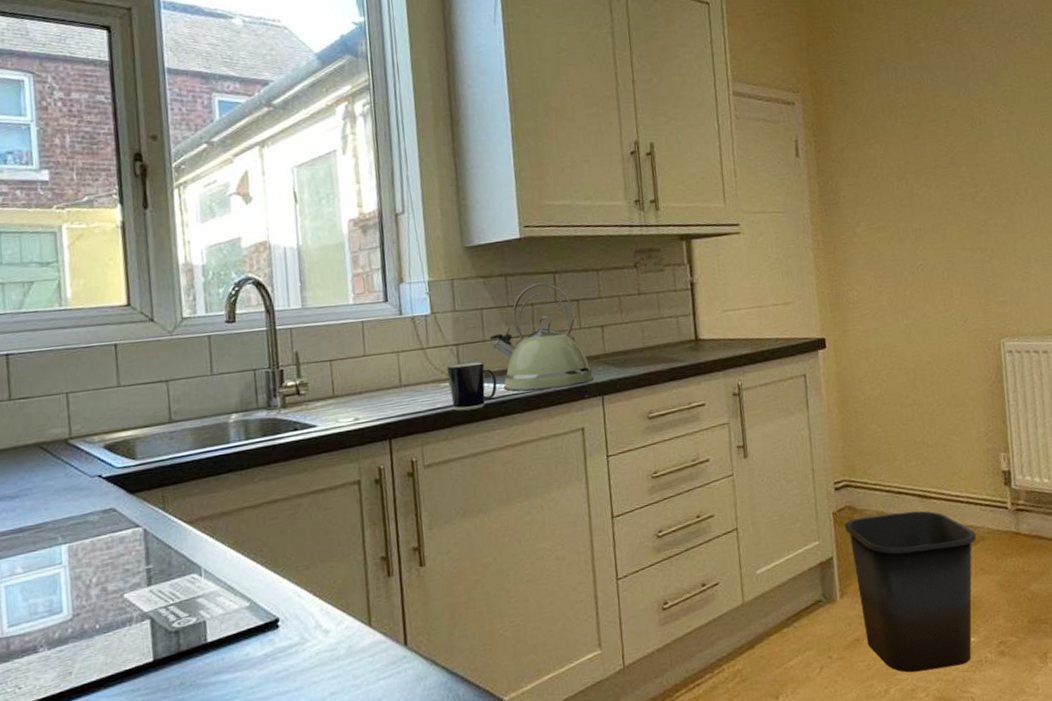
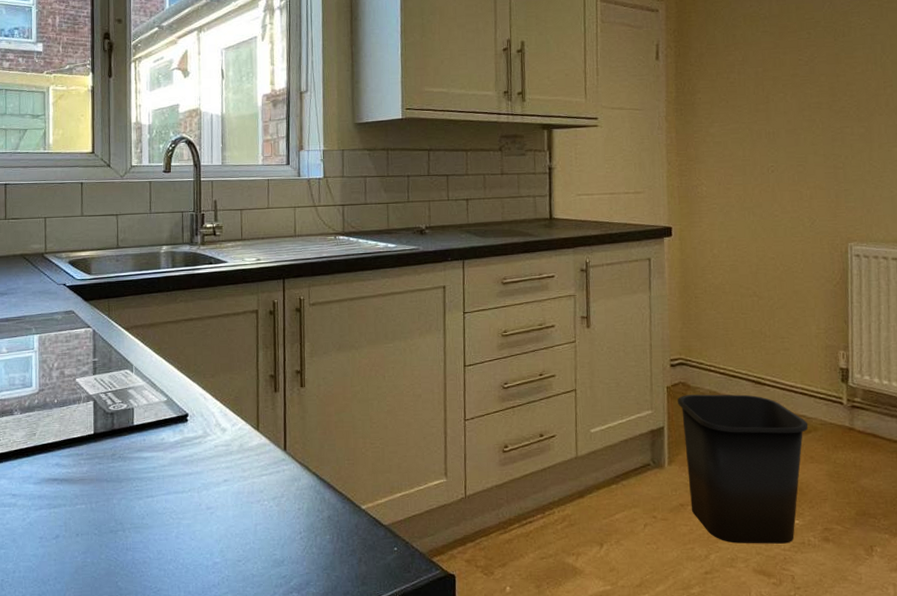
mug: present [446,362,497,412] -> none [333,221,374,262]
kettle: present [489,282,595,392] -> none [370,158,457,250]

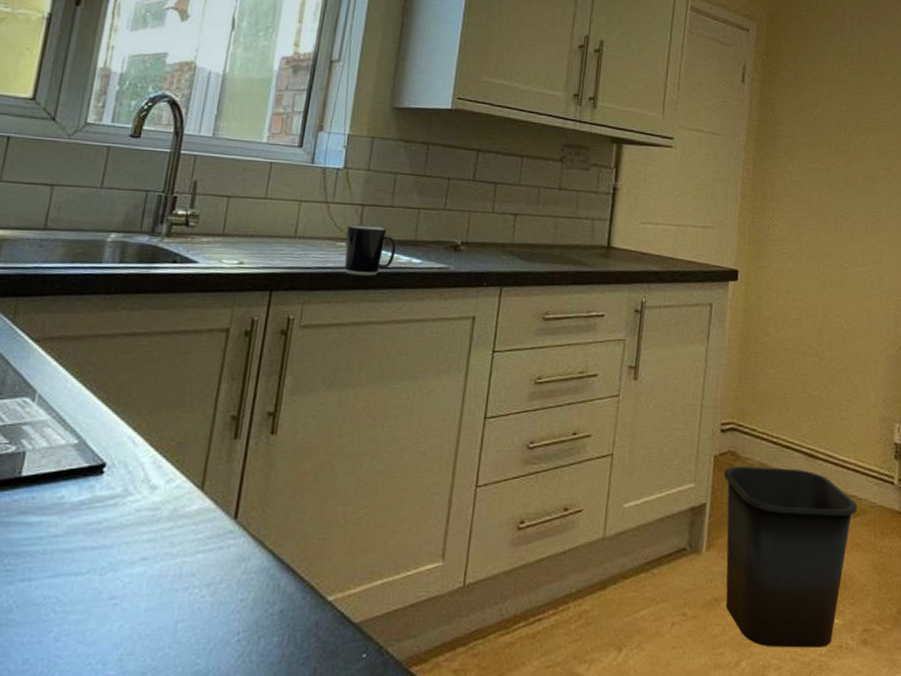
mug: none [333,221,374,262] -> present [344,224,396,276]

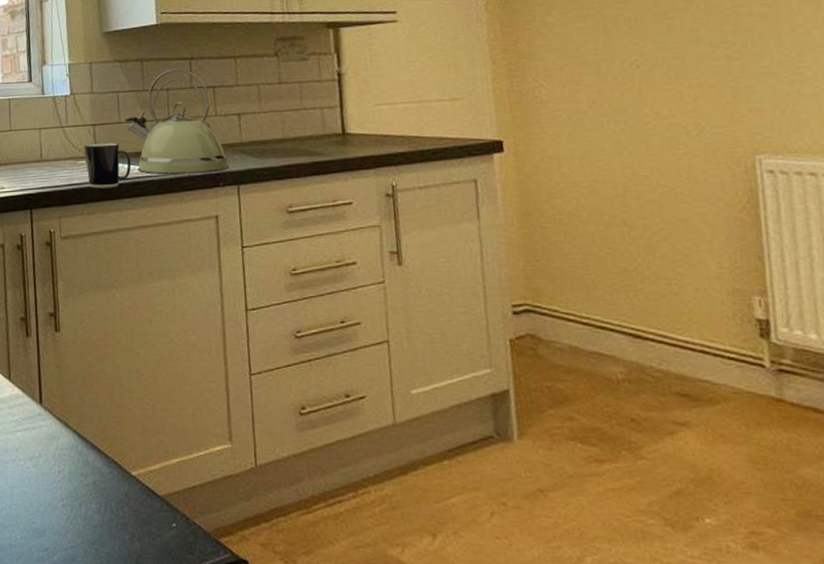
kettle: none [398,158,497,271] -> present [125,68,230,175]
waste bin: present [724,466,858,648] -> none [525,350,716,549]

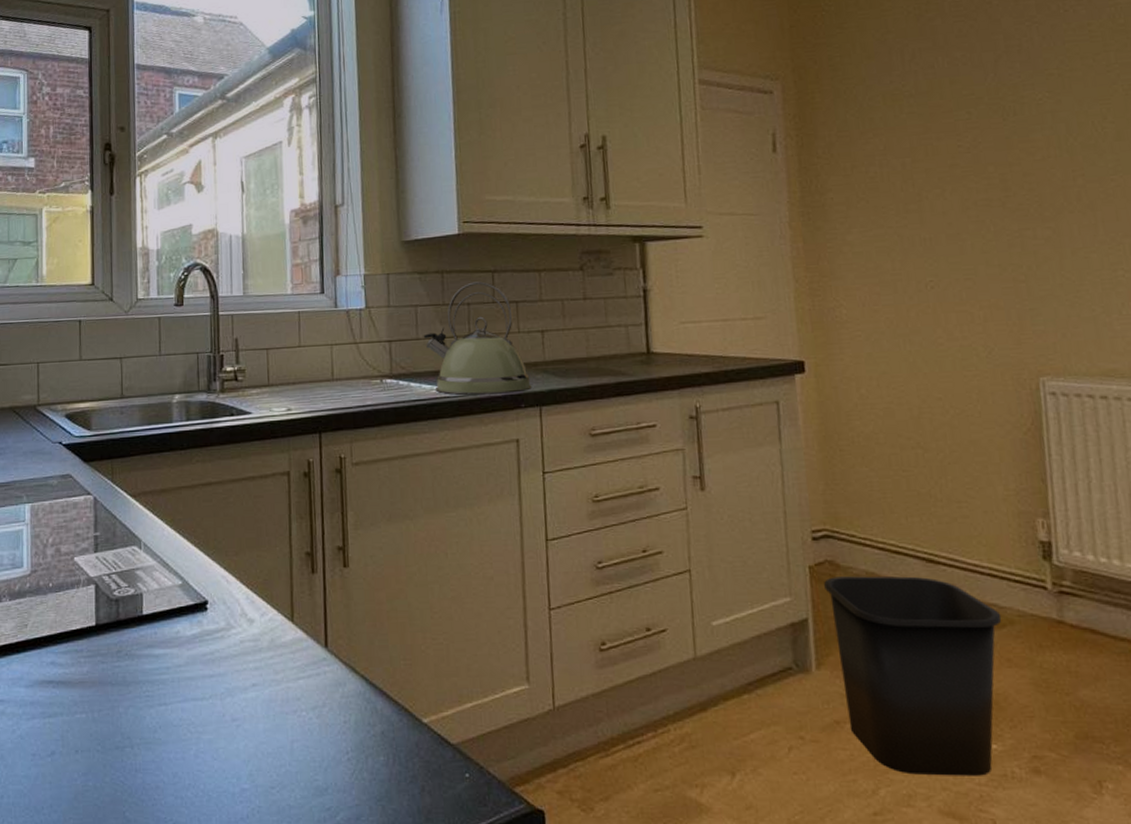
mug: present [83,142,132,189] -> none [378,360,429,411]
waste bin: none [525,350,716,549] -> present [824,576,1002,776]

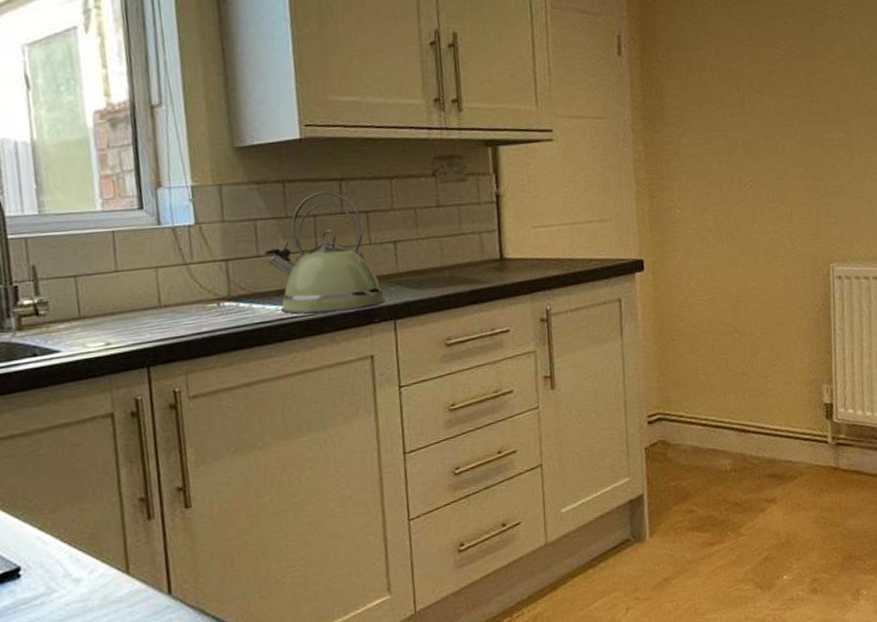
waste bin: present [824,576,1002,776] -> none [657,445,794,612]

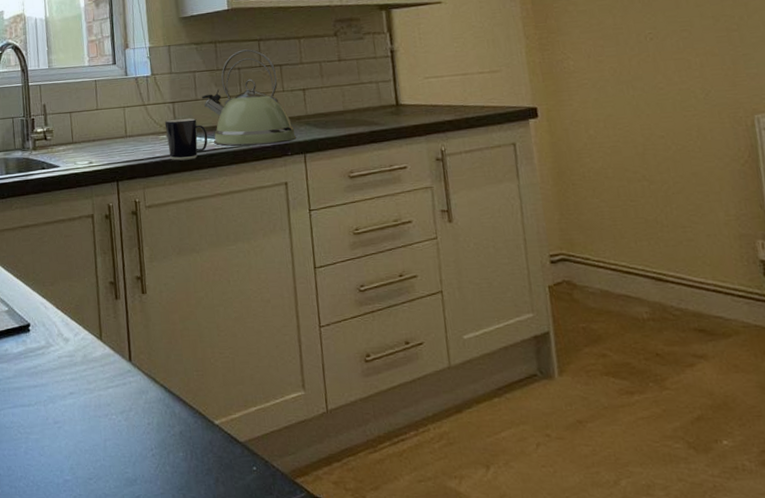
mug: none [214,280,274,336] -> present [164,118,208,161]

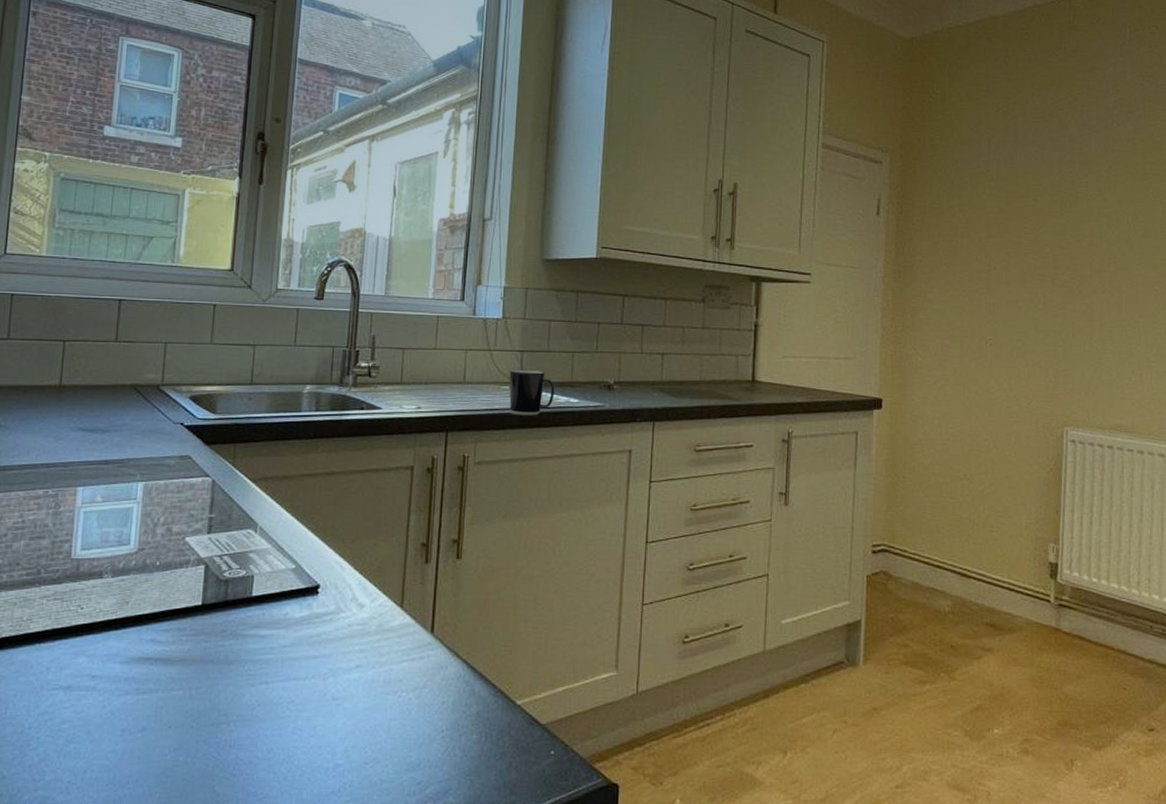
kettle: present [201,49,297,146] -> none [553,303,648,408]

